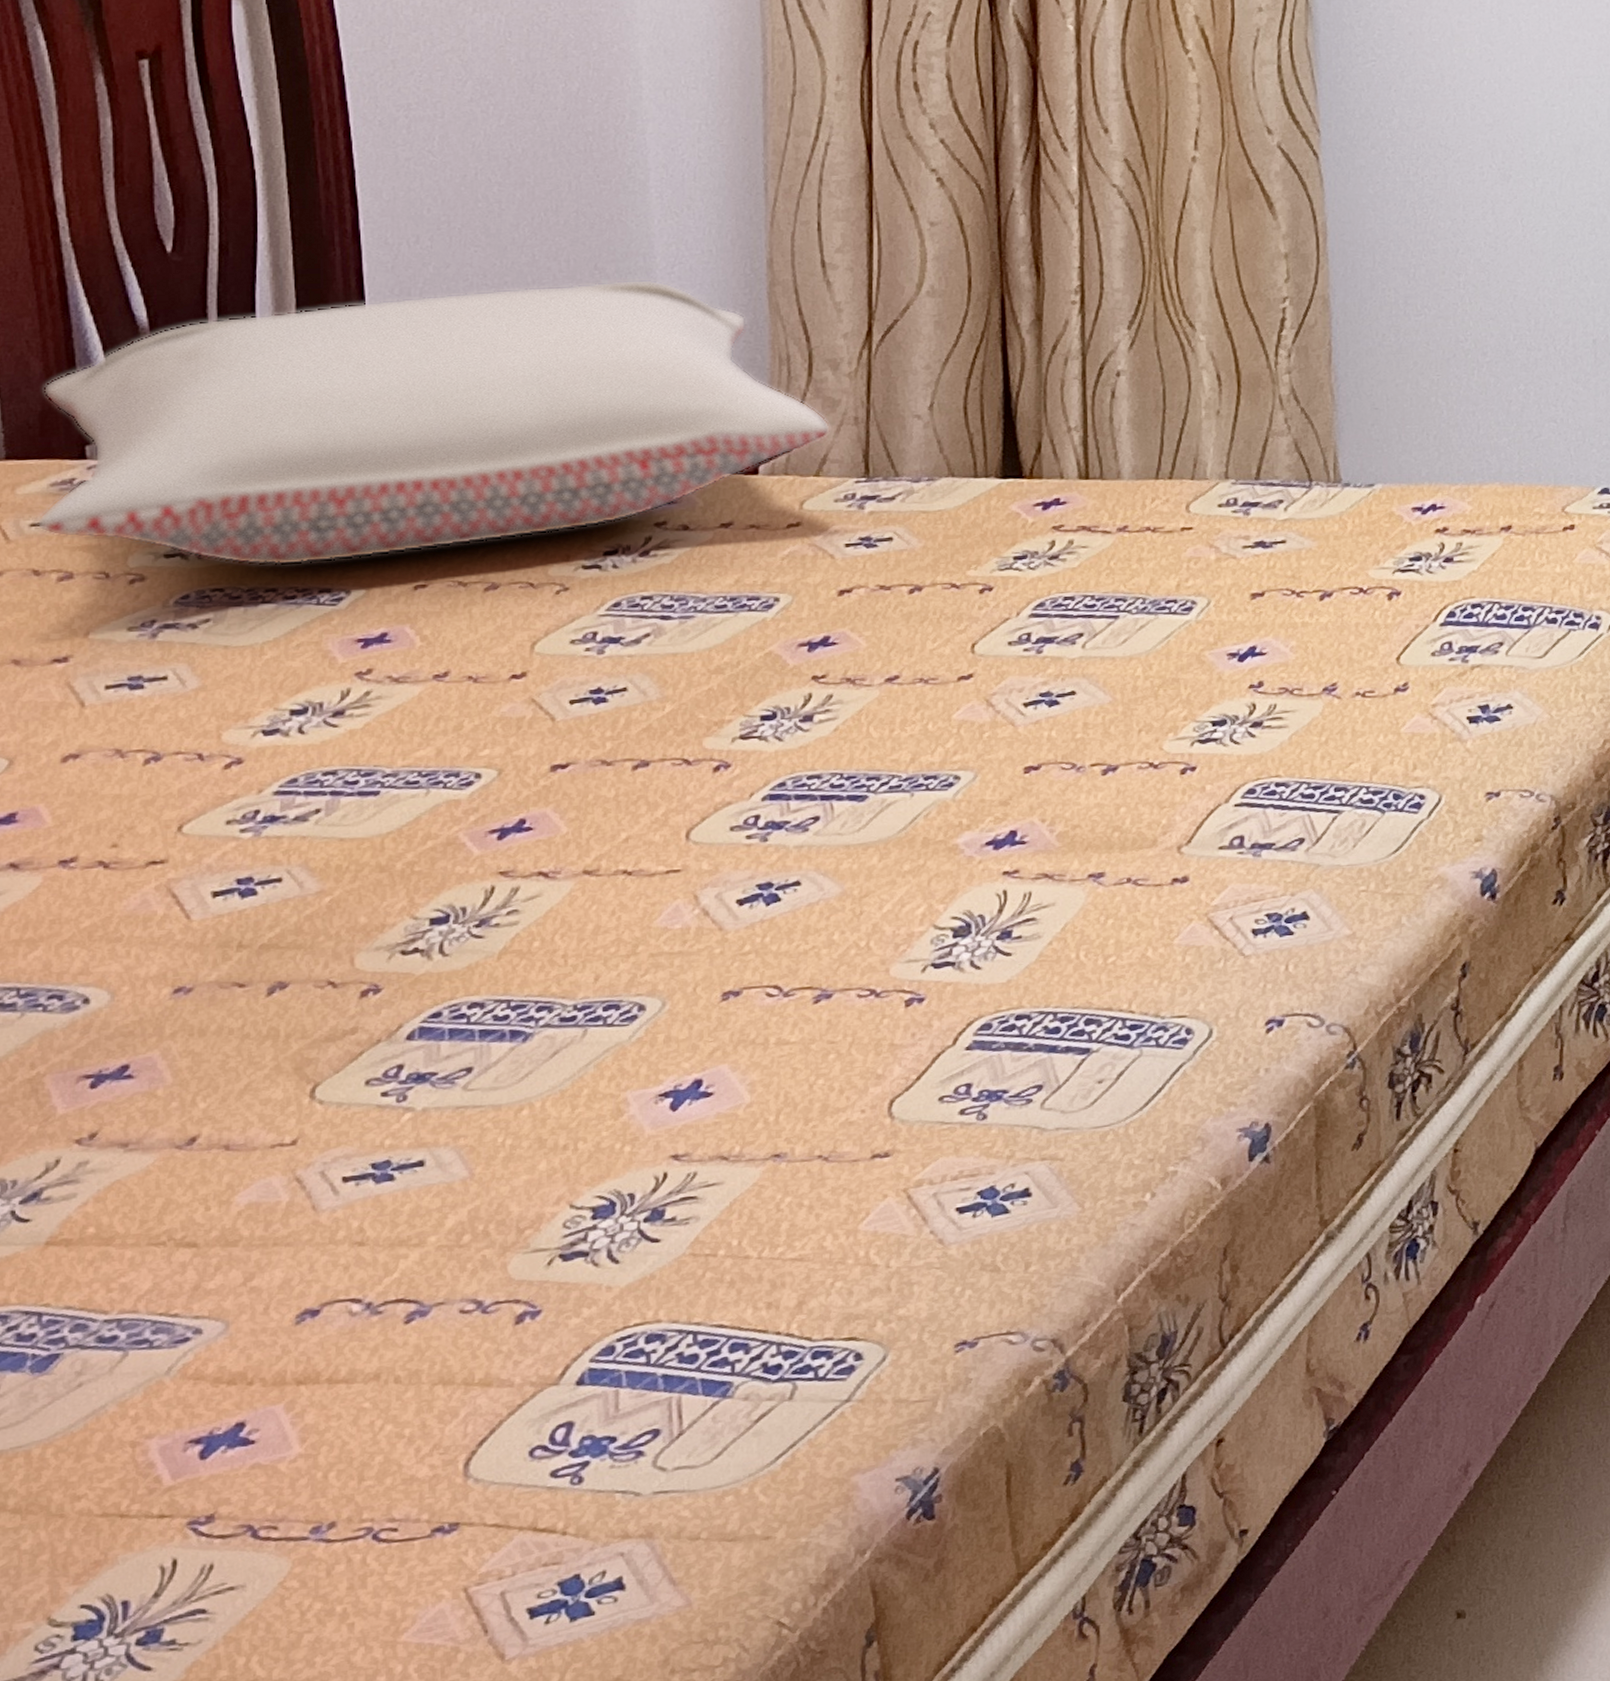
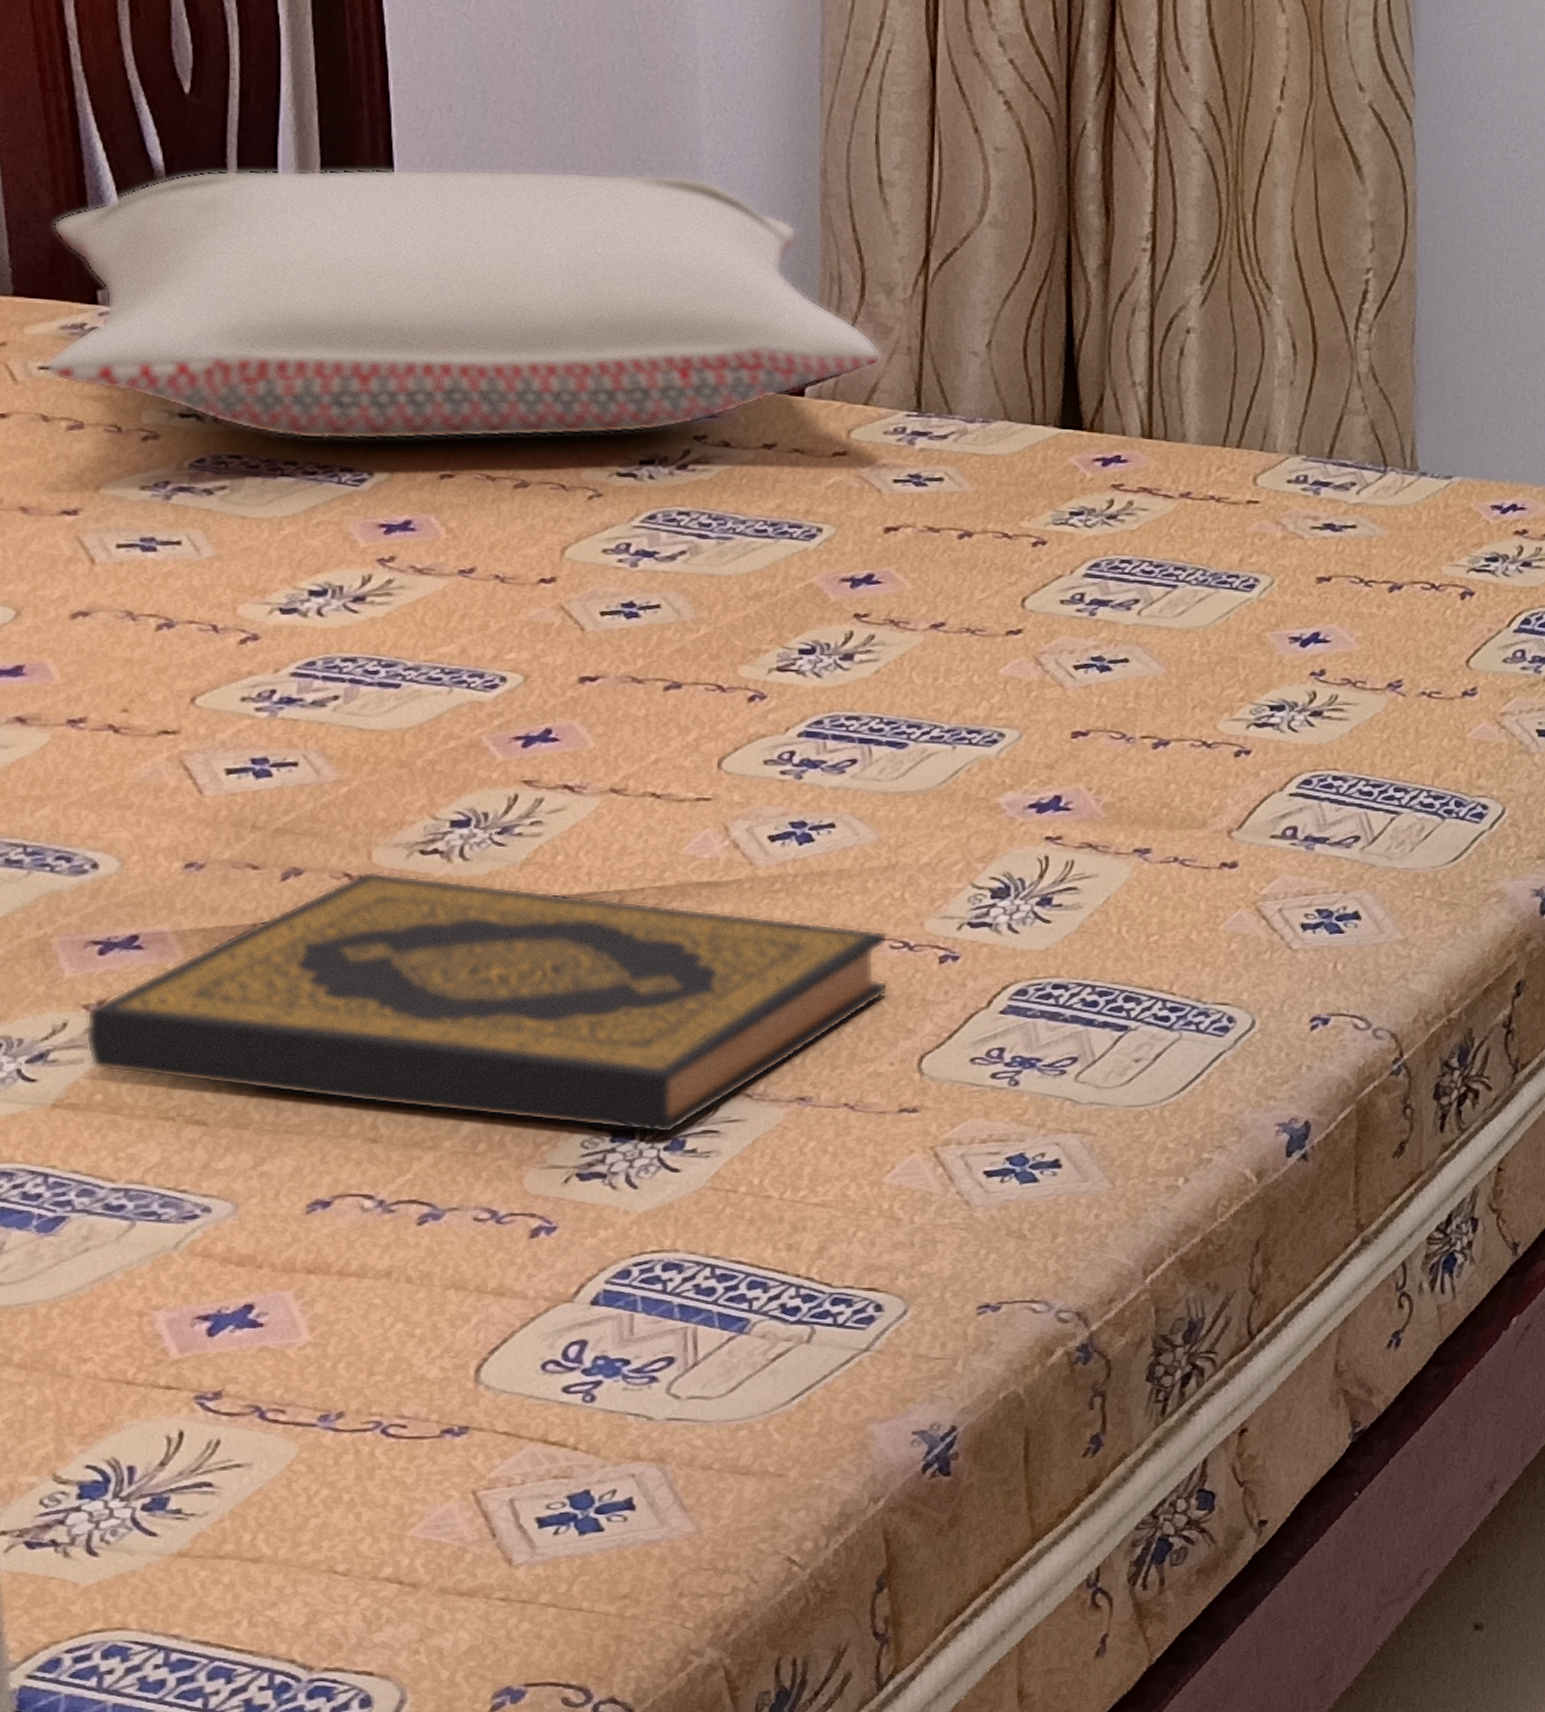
hardback book: none [77,976,858,1207] -> present [85,871,889,1133]

